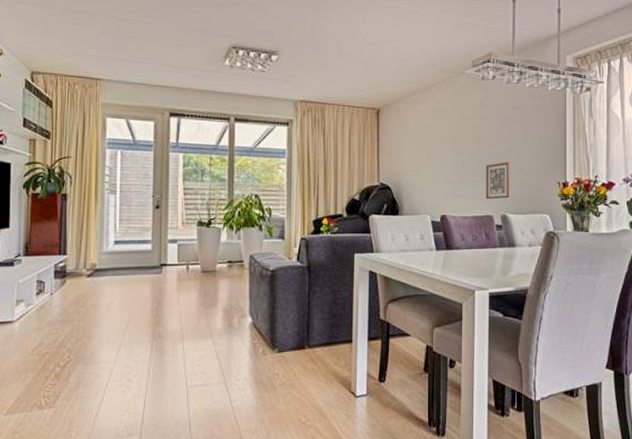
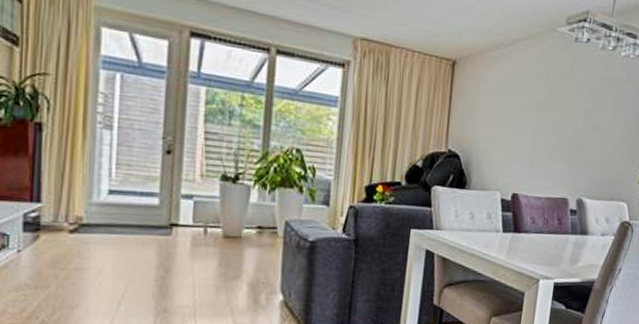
picture frame: present [486,162,510,200] -> none [563,139,593,182]

